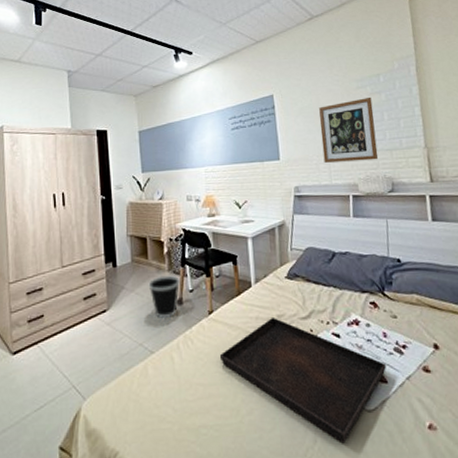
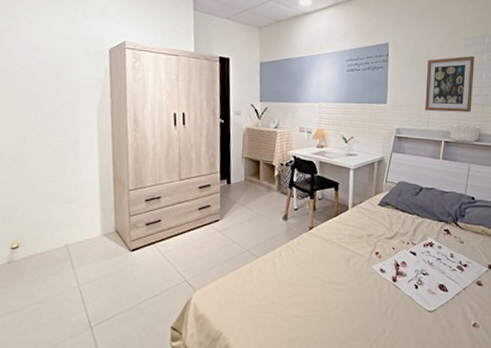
wastebasket: present [148,275,180,318] -> none [258,195,286,230]
serving tray: present [219,318,386,444] -> none [314,236,449,334]

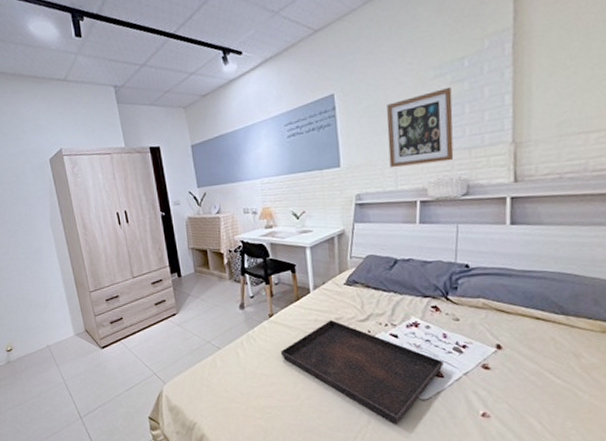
serving tray: none [314,236,449,334] -> present [280,320,443,425]

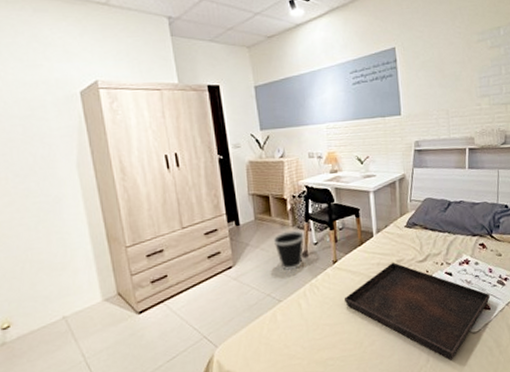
wastebasket: none [211,283,241,320] -> present [273,230,304,270]
wall art: present [387,86,454,167] -> none [440,50,494,117]

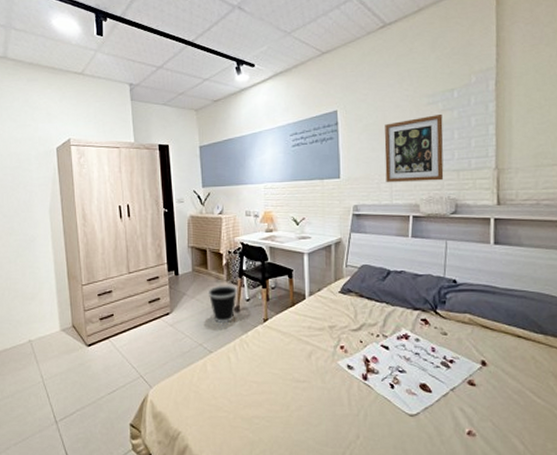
serving tray: present [344,263,490,361] -> none [272,328,431,441]
wall art: none [440,50,494,117] -> present [384,113,444,182]

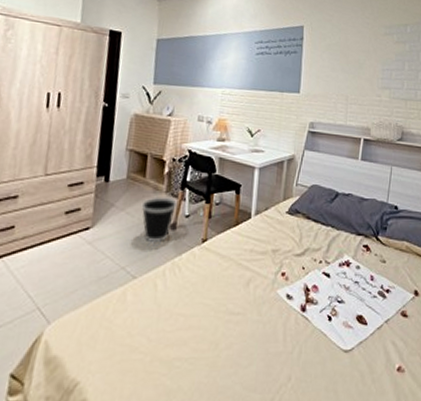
wall art: present [384,113,444,182] -> none [342,45,397,108]

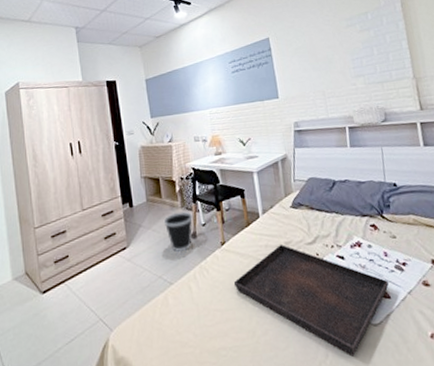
serving tray: none [206,252,368,382] -> present [233,245,389,357]

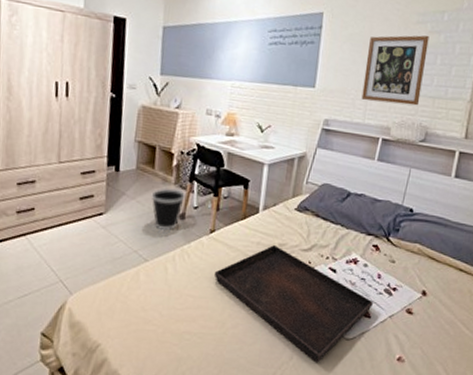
wall art: none [312,34,371,98] -> present [361,35,429,106]

